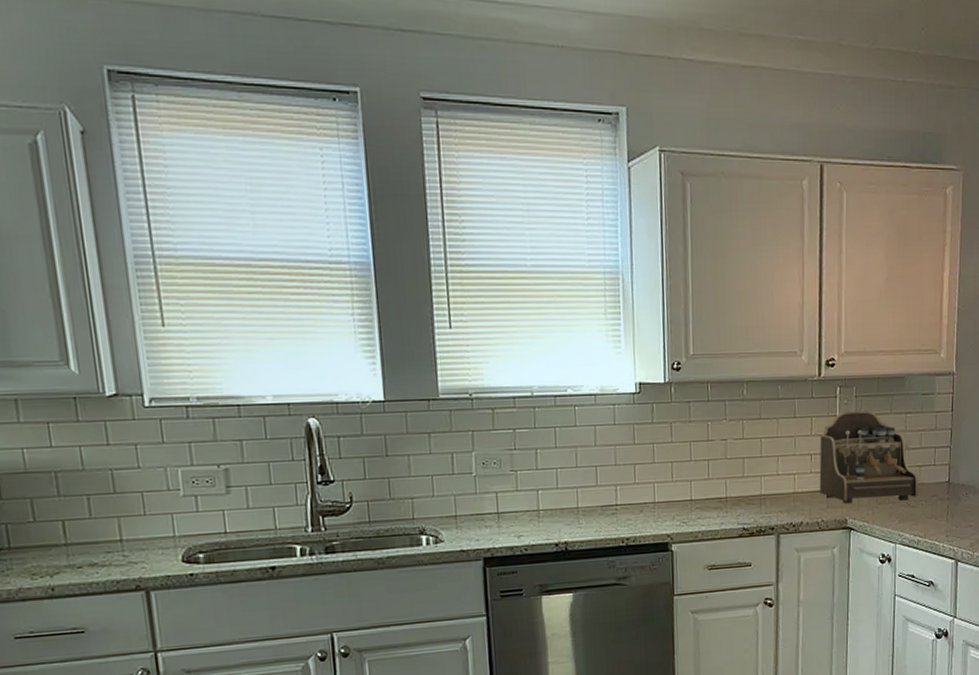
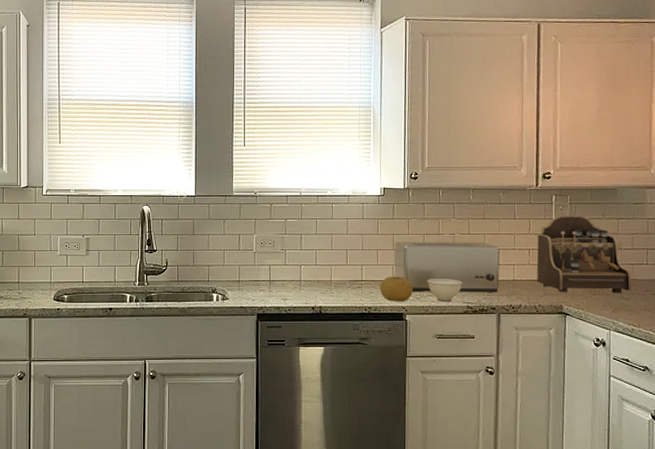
fruit: none [639,496,679,529] -> present [380,276,413,301]
toaster: none [654,448,779,515] -> present [393,241,500,293]
bowl: none [695,496,737,525] -> present [427,279,463,302]

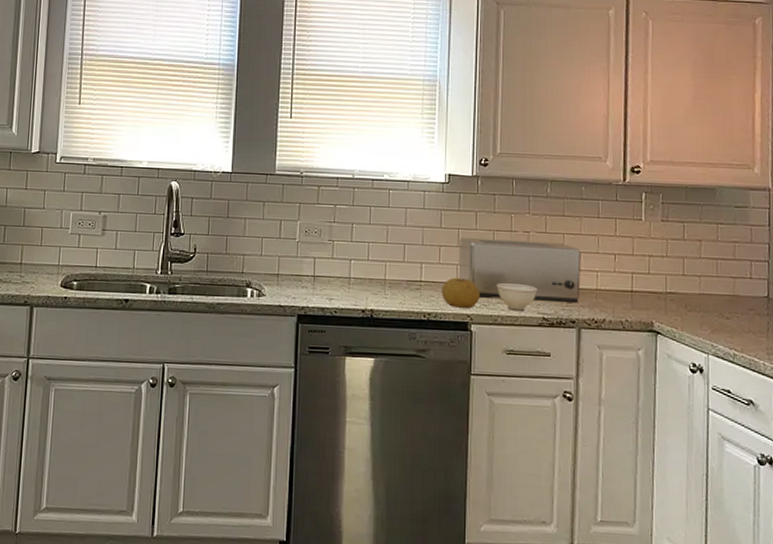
spice rack: present [536,214,632,293] -> none [623,215,734,311]

